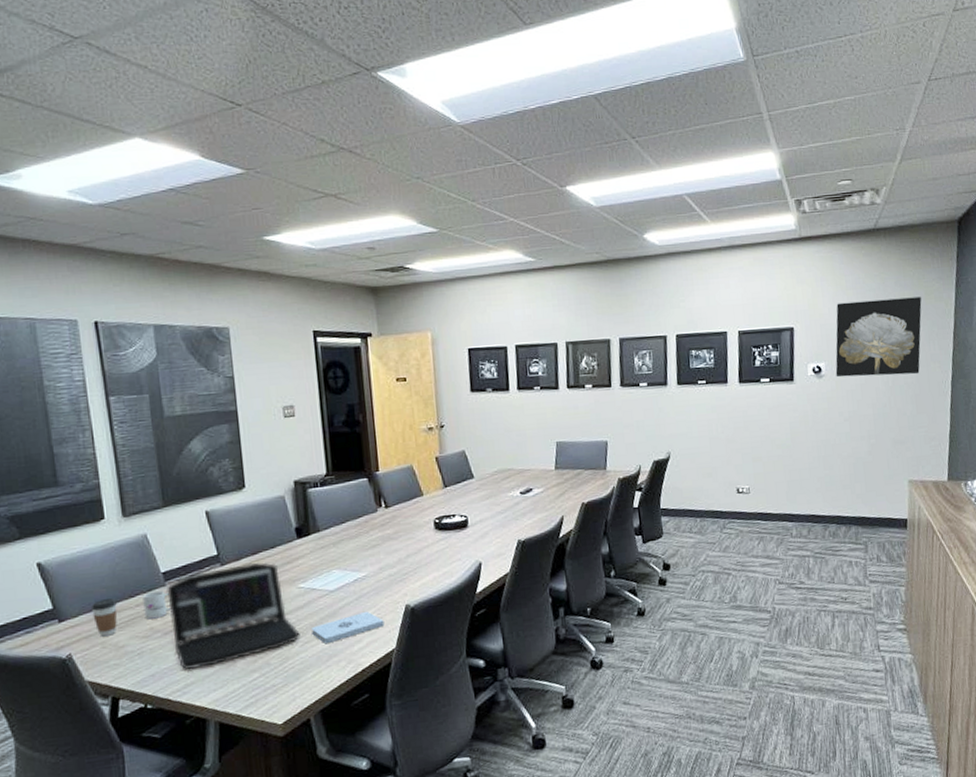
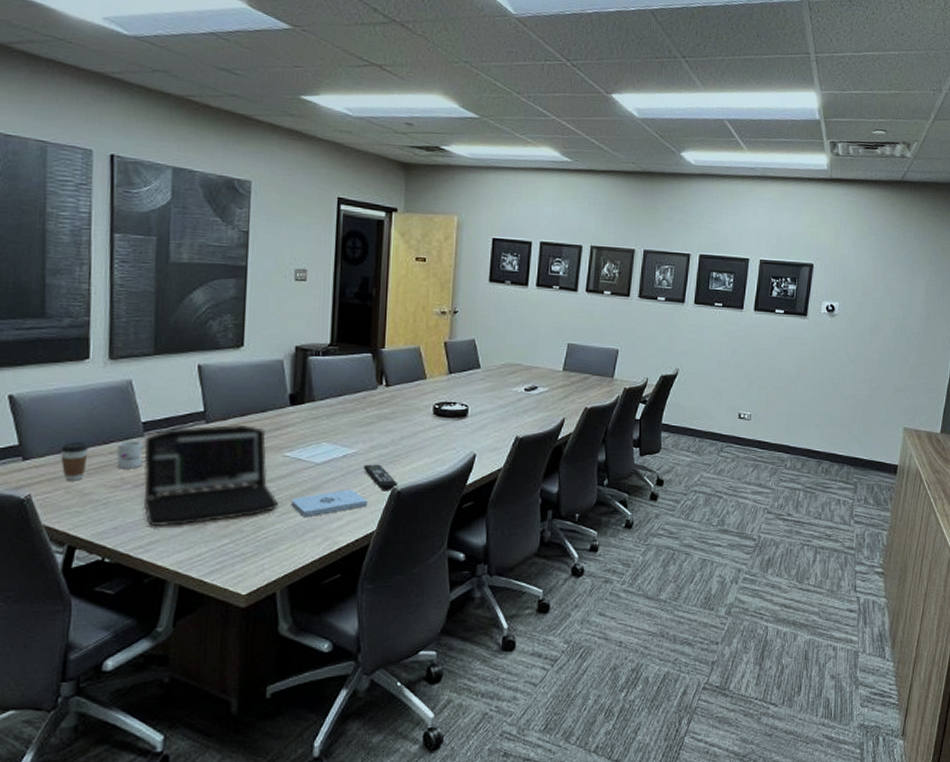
remote control: none [375,584,411,610] -> present [363,464,399,492]
wall art: present [835,296,922,377] -> none [848,247,937,326]

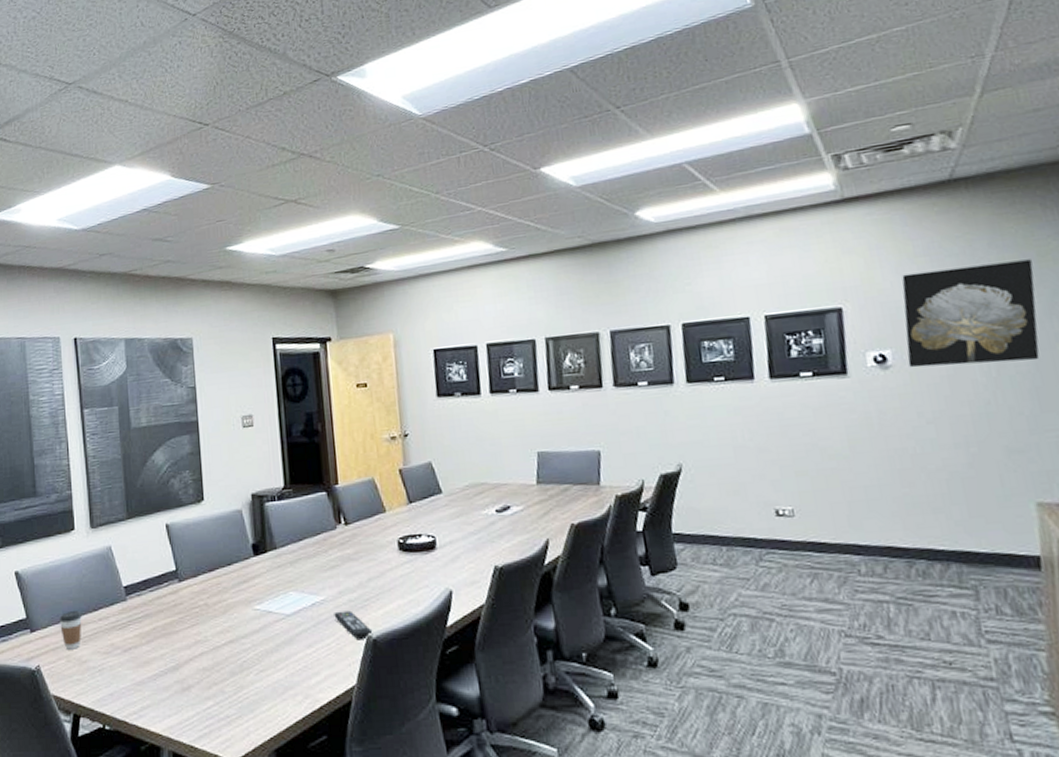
mug: present [116,440,147,469] -> none [105,605,132,635]
laptop: present [143,424,279,527] -> none [127,579,256,692]
notepad: present [291,489,368,518] -> none [267,639,344,675]
wall art: none [848,247,937,326] -> present [902,259,1040,368]

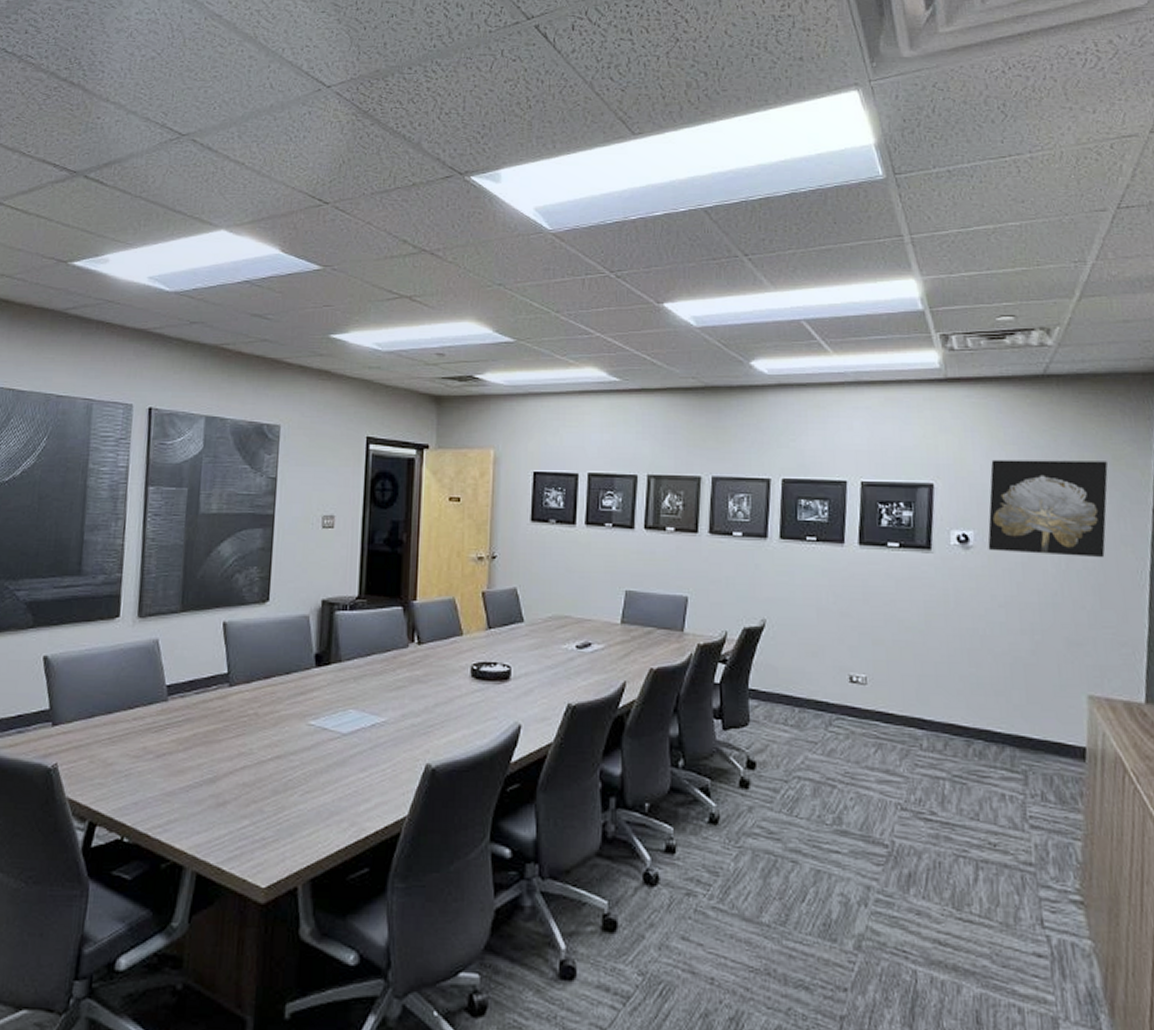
coffee cup: present [60,611,82,650] -> none [87,707,114,750]
remote control: present [334,610,373,641] -> none [394,735,433,769]

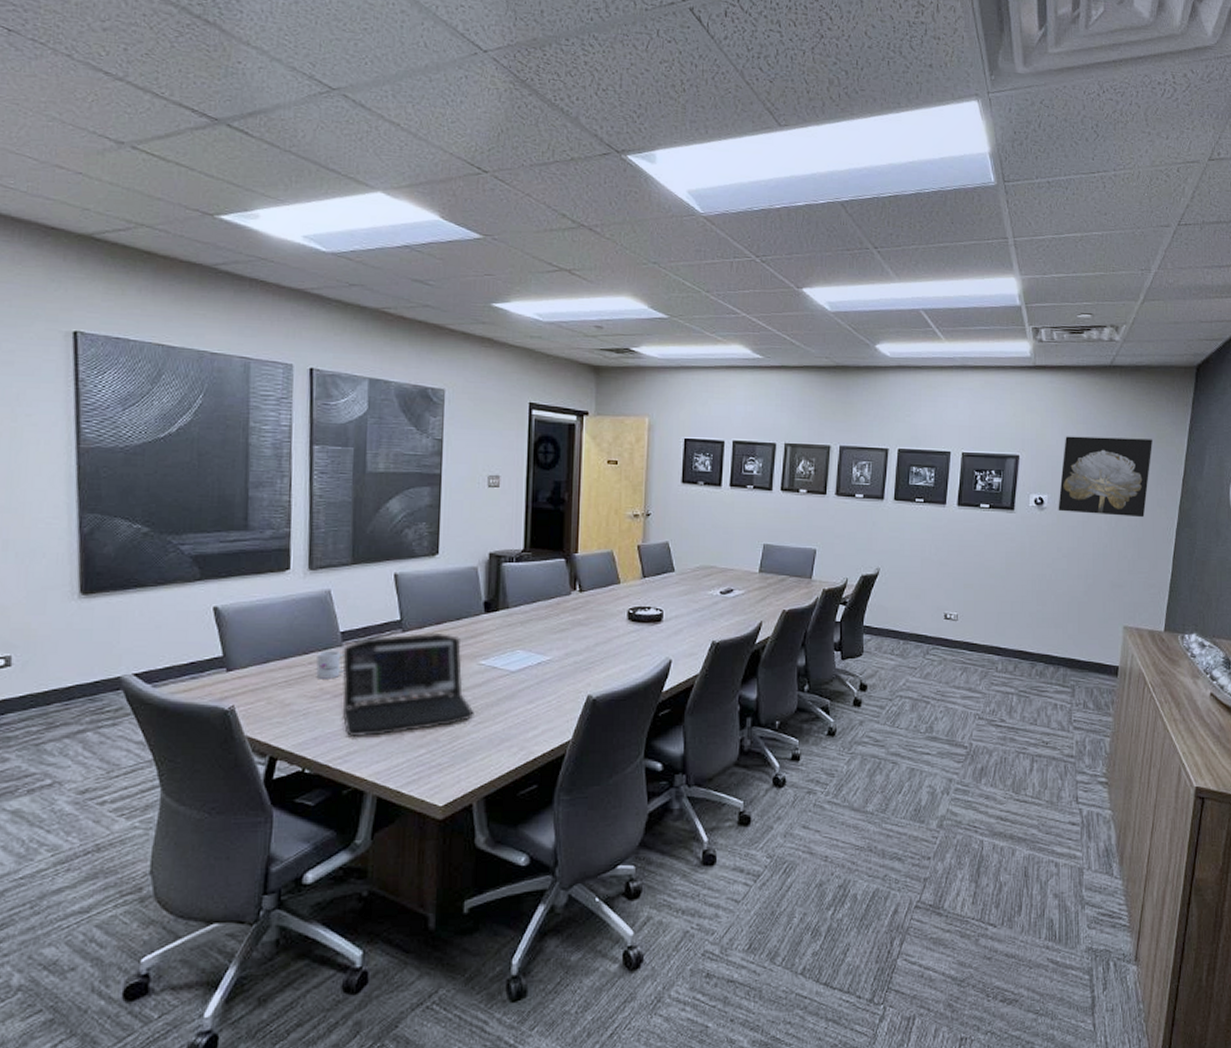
mug: none [140,705,170,737] -> present [316,650,345,679]
laptop: none [164,687,302,804] -> present [342,632,474,738]

